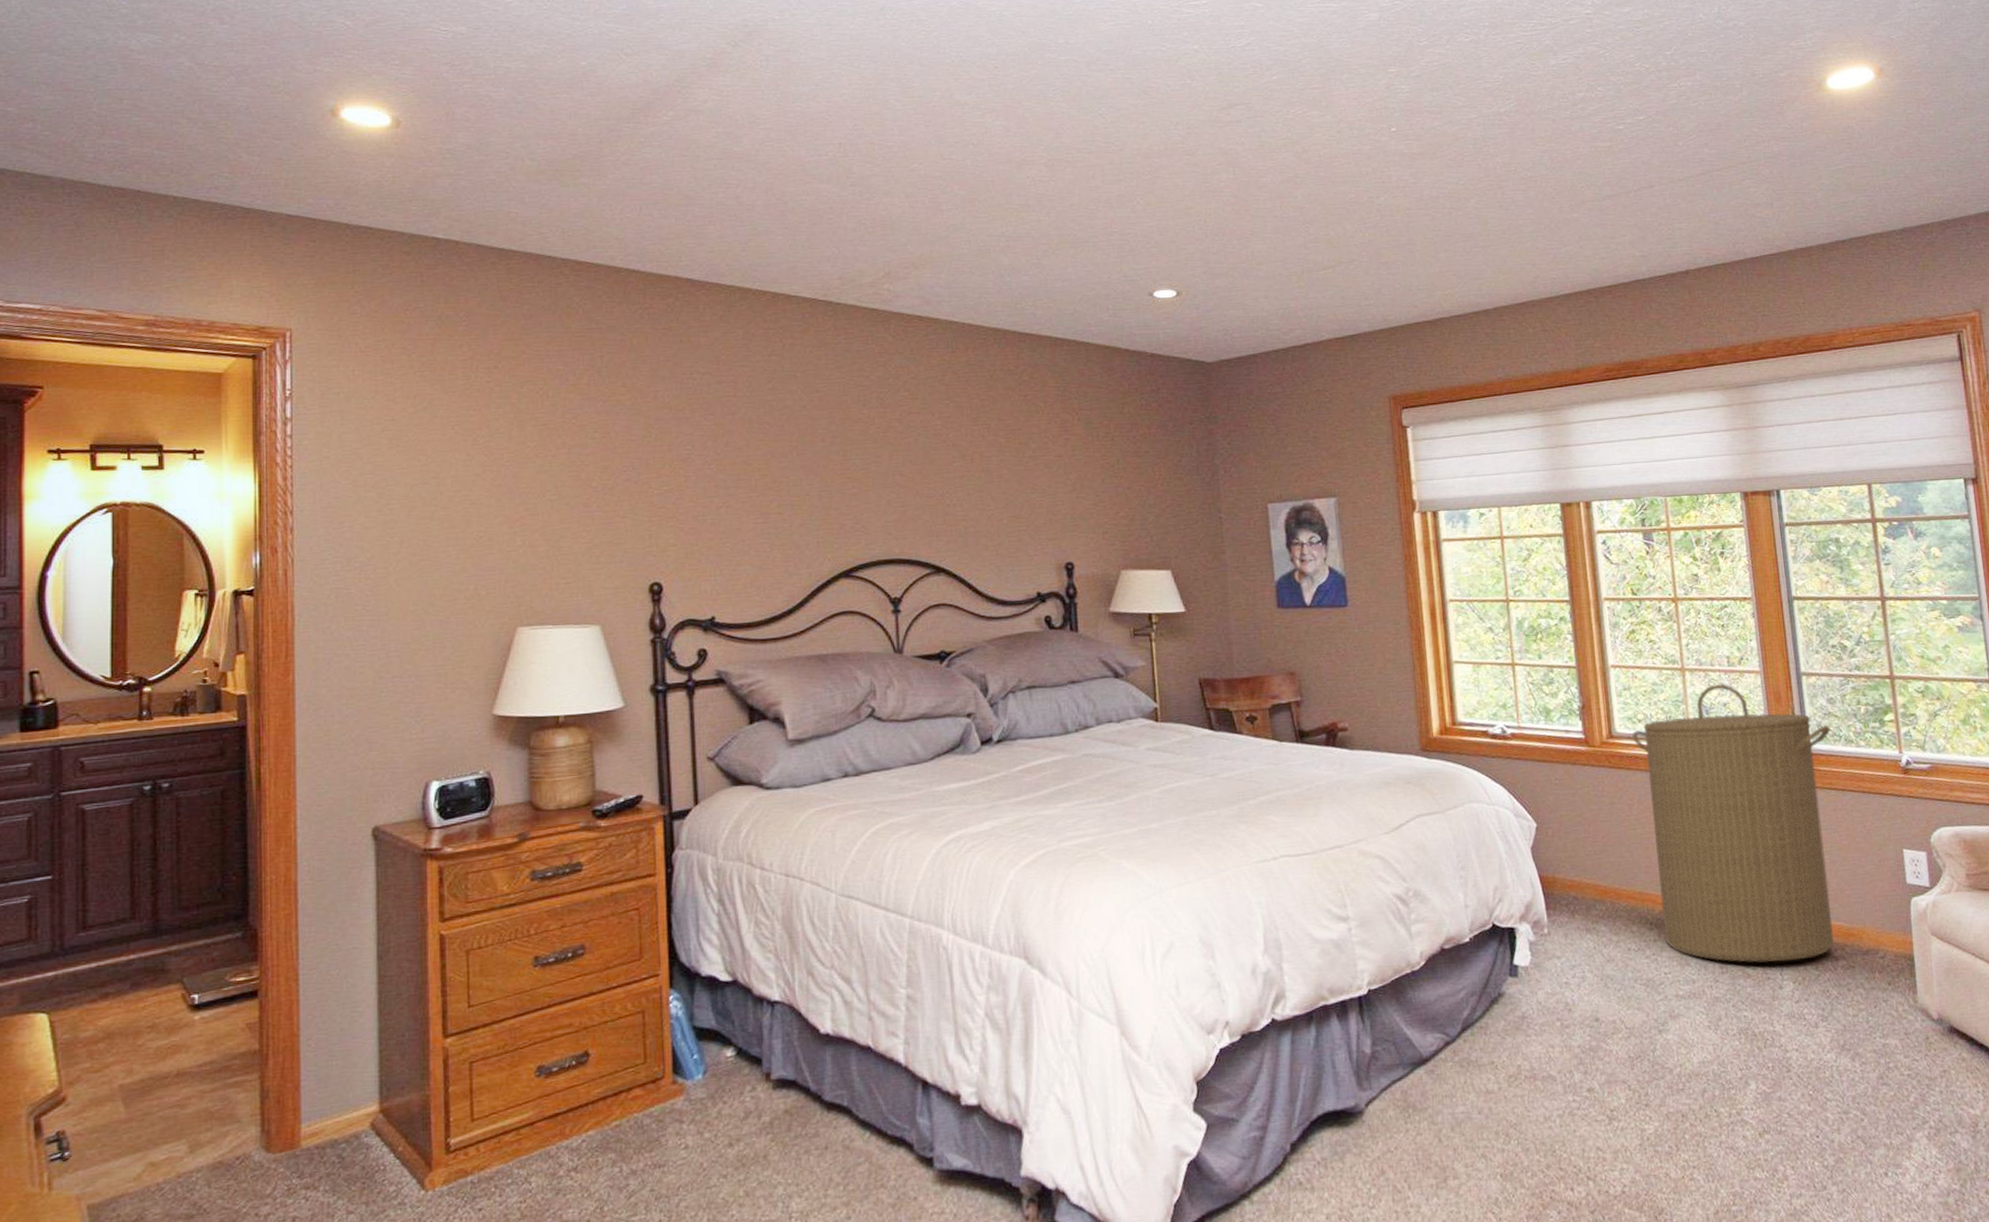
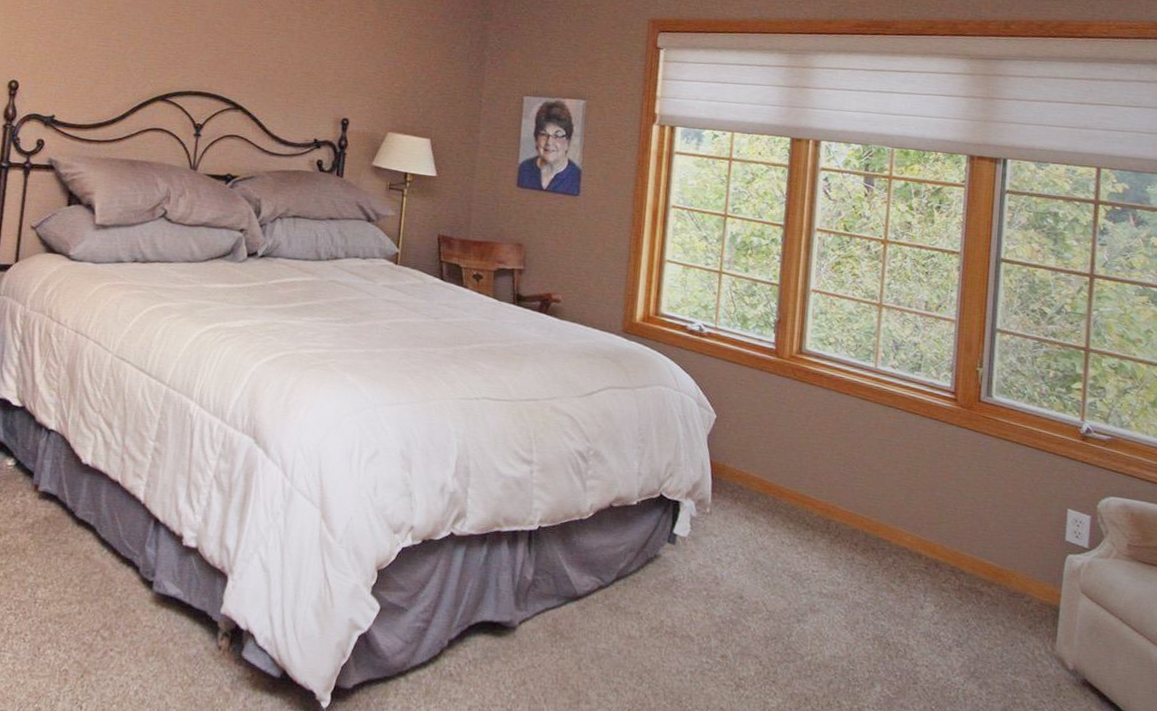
laundry hamper: present [1632,683,1834,963] -> none [818,324,1016,588]

